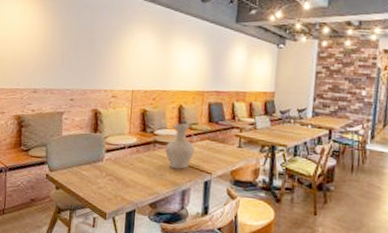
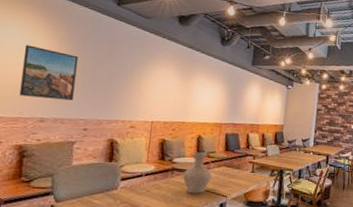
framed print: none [16,17,63,71] -> present [19,44,79,101]

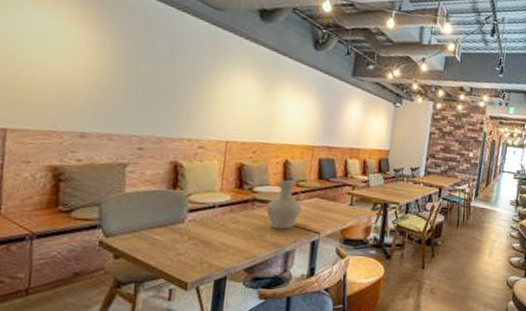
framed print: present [19,44,79,101] -> none [50,36,129,112]

